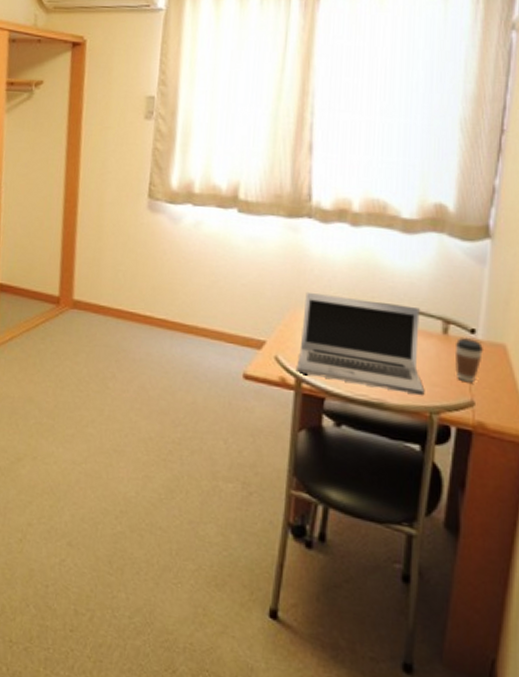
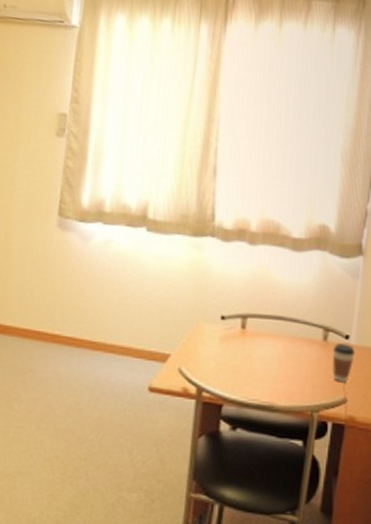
laptop: present [297,291,425,396] -> none [198,306,308,397]

